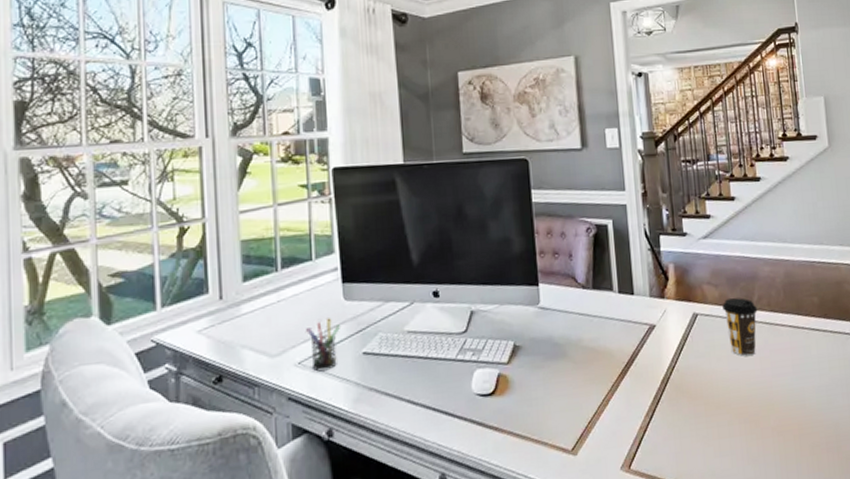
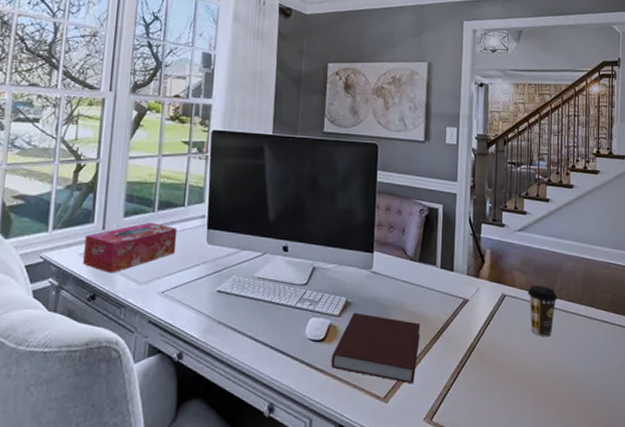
tissue box: none [201,283,309,349] -> present [83,222,178,273]
pen holder: present [306,318,340,372] -> none [172,257,201,302]
notebook: none [505,356,605,431] -> present [331,312,421,384]

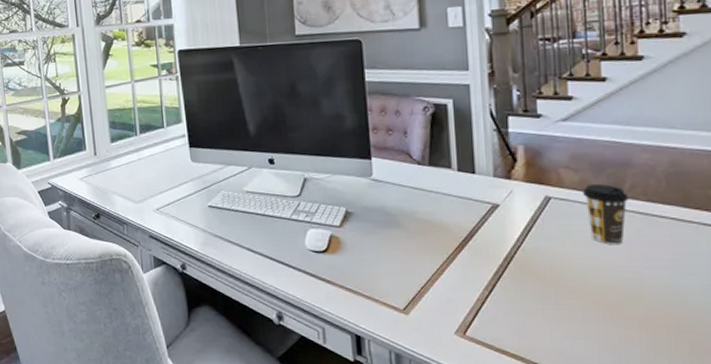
tissue box: present [83,222,178,273] -> none [81,145,163,194]
notebook: present [331,312,421,384] -> none [337,222,440,296]

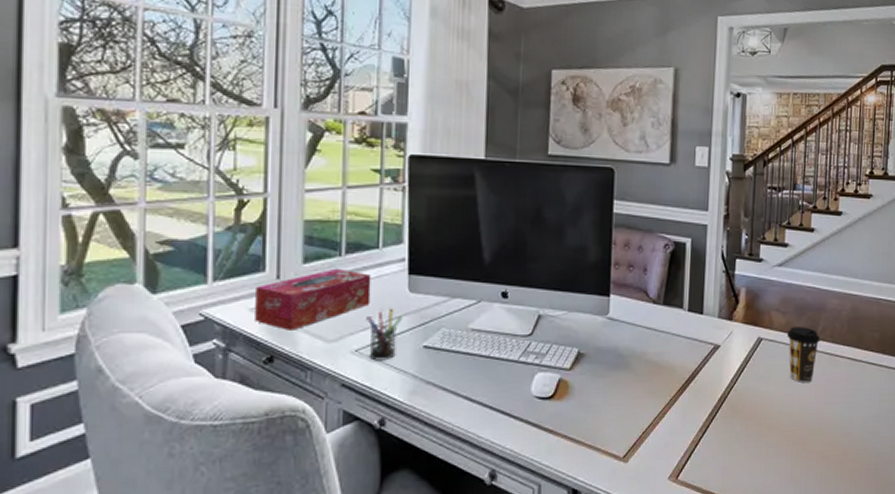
tissue box: none [81,145,163,194] -> present [255,268,371,330]
pen holder: none [161,175,189,218] -> present [366,308,402,361]

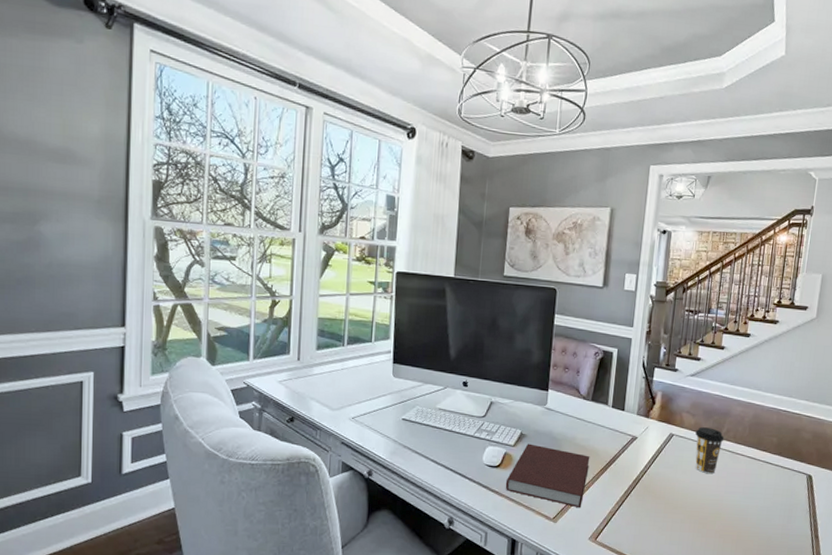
tissue box: present [255,268,371,330] -> none [282,355,366,399]
pen holder: present [366,308,402,361] -> none [361,388,387,427]
notebook: none [561,365,665,441] -> present [505,443,590,508]

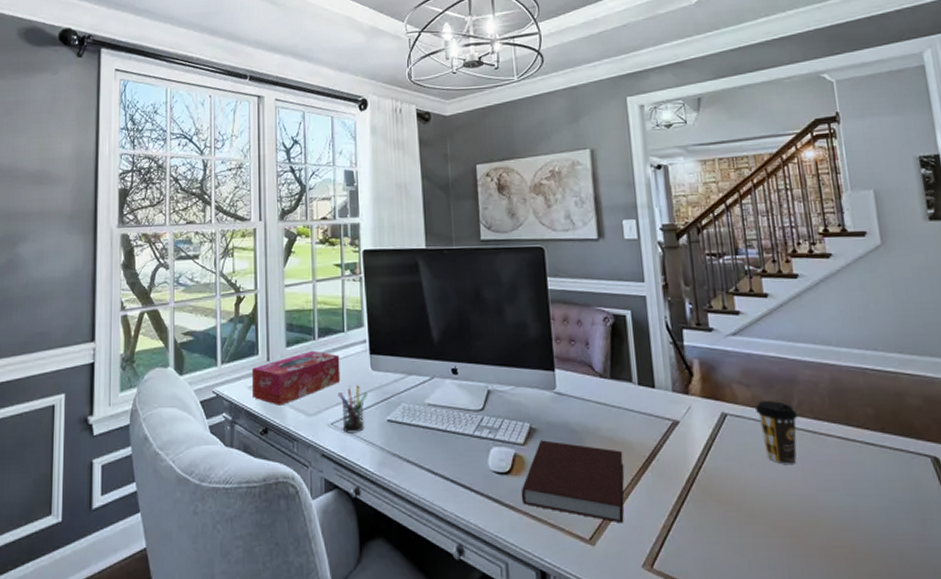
tissue box: none [282,355,366,399] -> present [252,350,341,405]
pen holder: none [361,388,387,427] -> present [338,385,367,434]

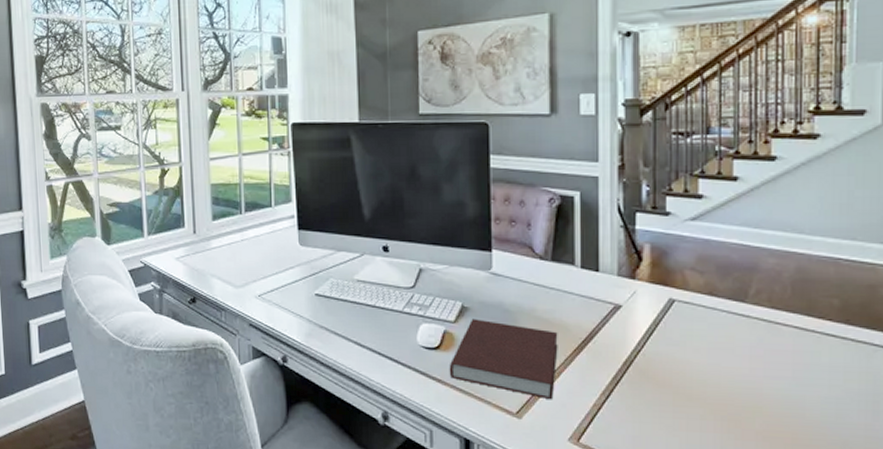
tissue box: present [252,350,341,405] -> none [179,224,268,277]
pen holder: present [338,385,367,434] -> none [266,259,295,306]
coffee cup: present [755,401,798,466] -> none [707,288,753,353]

